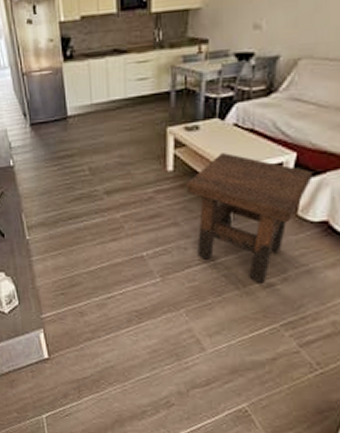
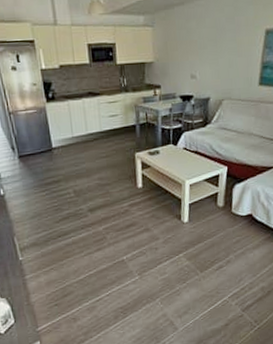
side table: present [187,153,313,283] -> none [153,170,239,268]

